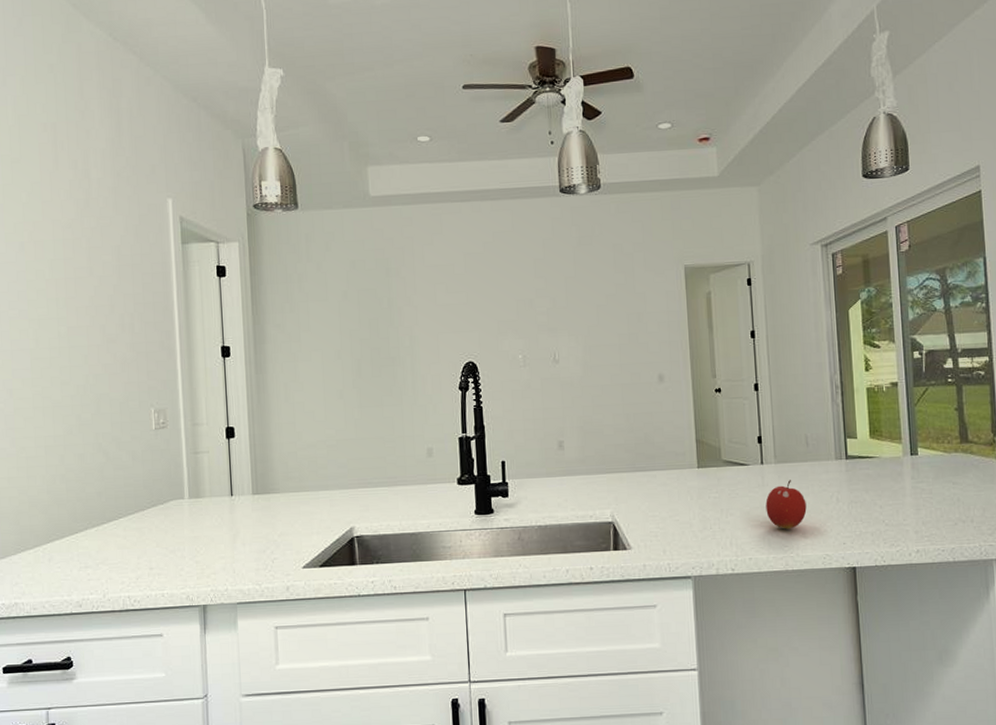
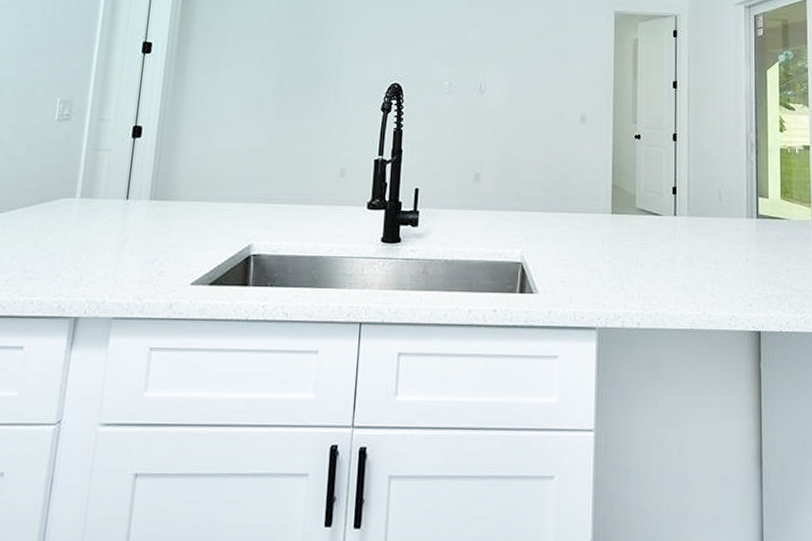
fruit: present [765,480,807,529] -> none [676,234,716,286]

